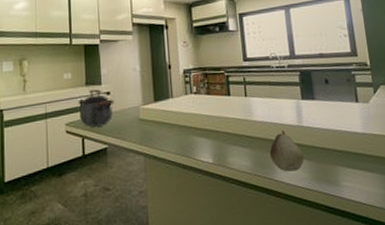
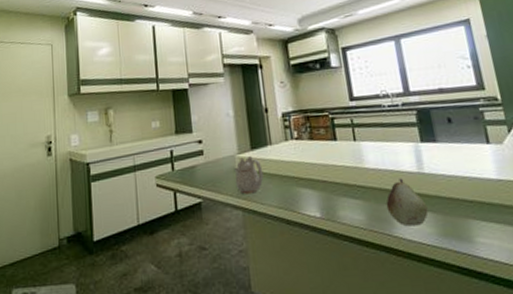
kettle: present [78,89,115,127] -> none [168,137,208,180]
teapot: none [138,107,165,142] -> present [234,156,264,194]

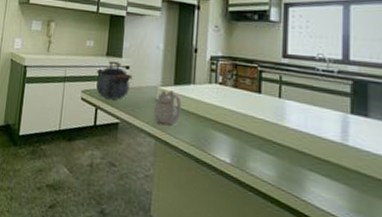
kettle: none [168,137,208,180] -> present [96,61,133,100]
fruit: present [386,178,428,227] -> none [300,144,344,196]

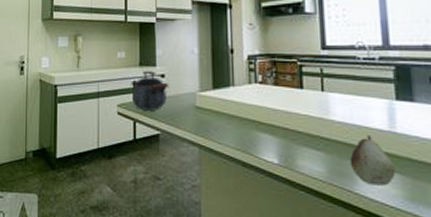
teapot: present [153,90,182,126] -> none [194,95,223,132]
fruit: none [300,144,344,196] -> present [349,135,396,186]

